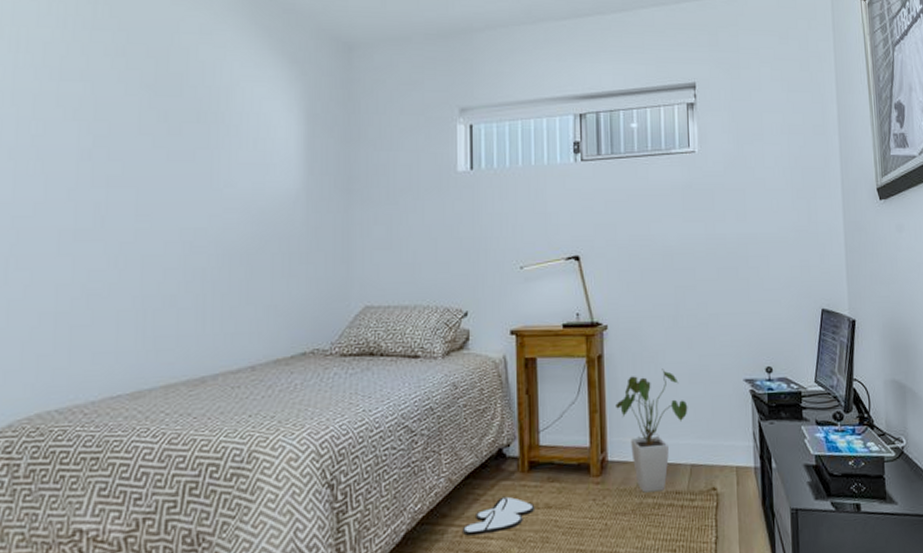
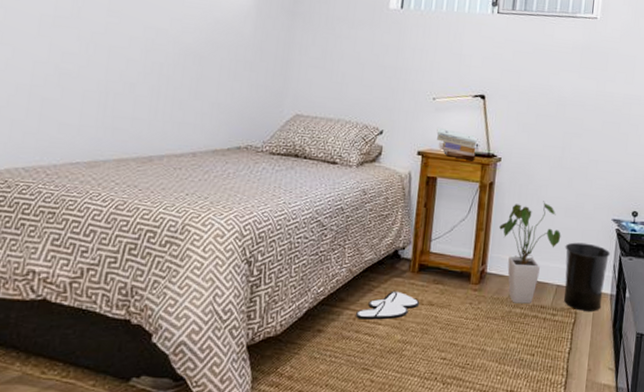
books: none [529,299,577,334] -> present [436,127,477,162]
waste bin: none [694,411,747,491] -> present [563,242,610,311]

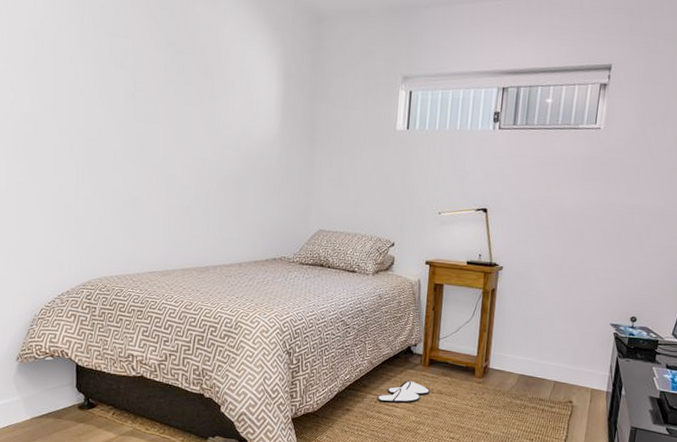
books: present [436,127,477,162] -> none [442,239,480,270]
house plant: present [499,201,561,304] -> none [501,306,560,397]
waste bin: present [563,242,610,311] -> none [561,344,608,406]

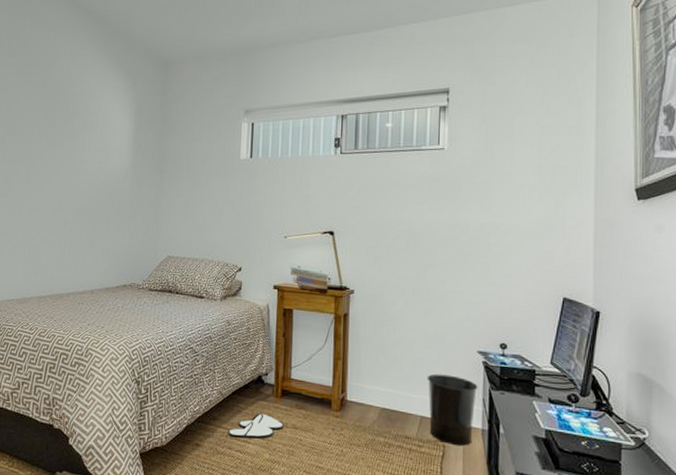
books: none [442,239,480,270] -> present [290,263,329,294]
waste bin: none [561,344,608,406] -> present [427,374,478,446]

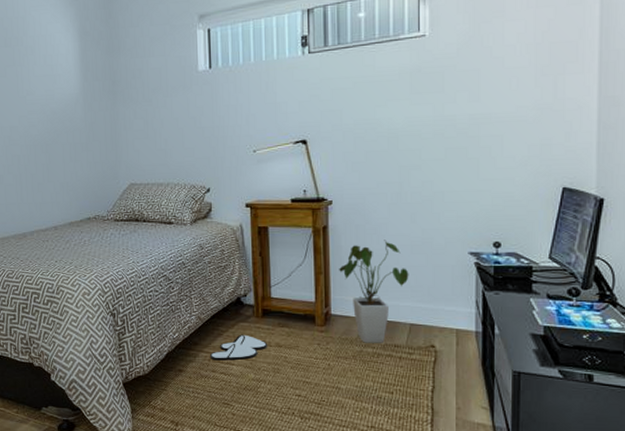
books: present [290,263,329,294] -> none [261,178,304,208]
house plant: none [357,332,422,434] -> present [339,240,409,343]
waste bin: present [427,374,478,446] -> none [415,279,470,349]

